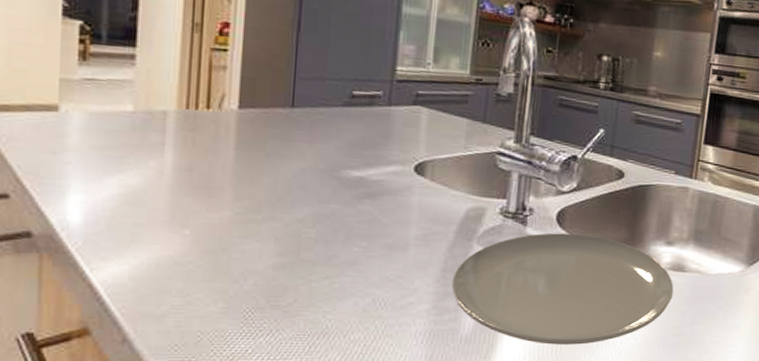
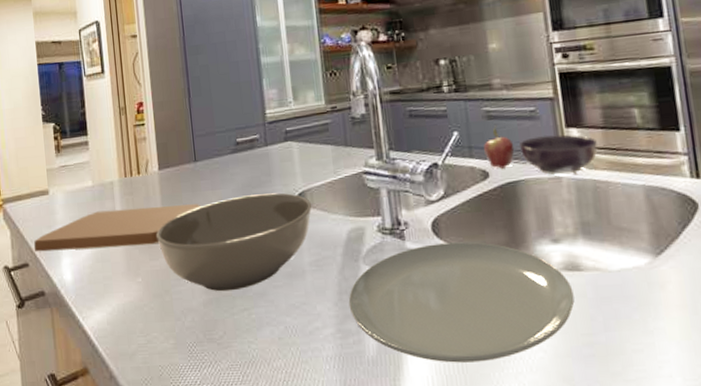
cutting board: none [23,143,292,194] -> present [34,204,202,252]
bowl: none [221,155,432,257] -> present [156,192,312,292]
fruit: none [625,130,654,172] -> present [484,125,515,169]
bowl: none [659,147,727,187] -> present [520,134,598,175]

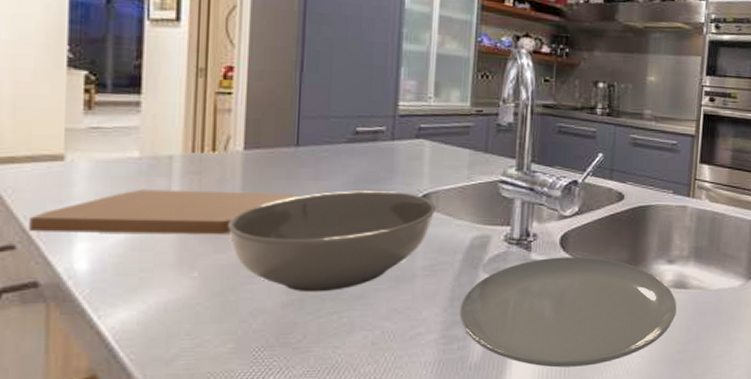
fruit: present [484,125,515,169] -> none [624,152,652,193]
bowl: present [520,134,598,175] -> none [657,168,722,205]

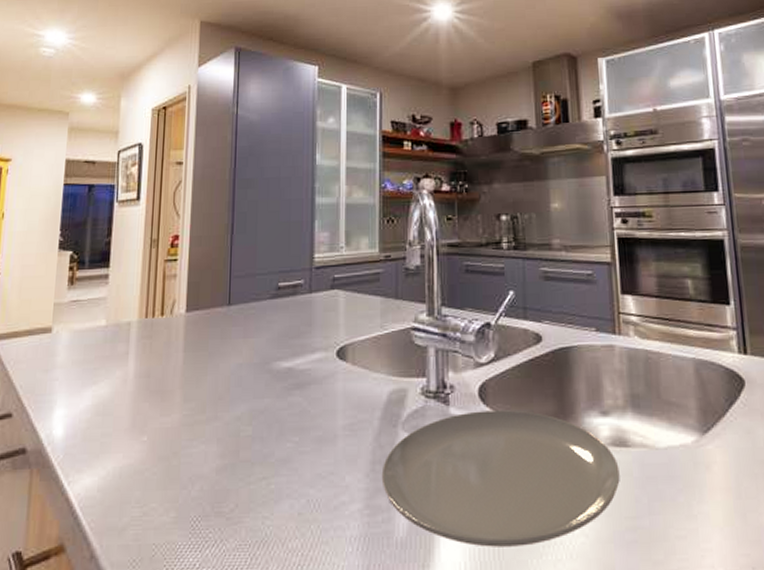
cutting board: present [29,189,298,235] -> none [23,353,230,401]
bowl: present [228,191,436,293] -> none [172,345,353,456]

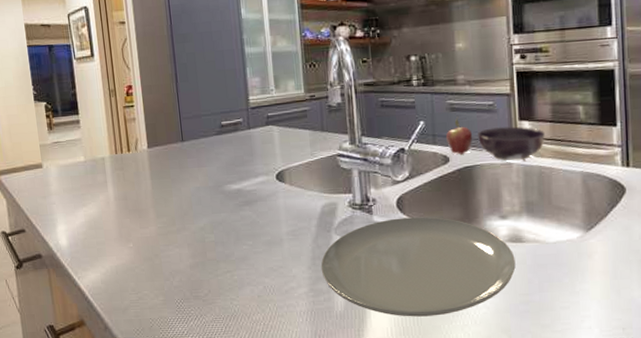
fruit: none [539,287,569,333] -> present [446,116,473,155]
bowl: none [575,301,651,343] -> present [478,126,545,162]

